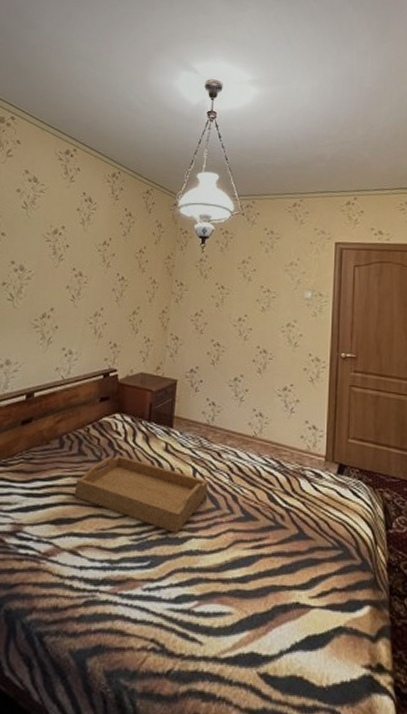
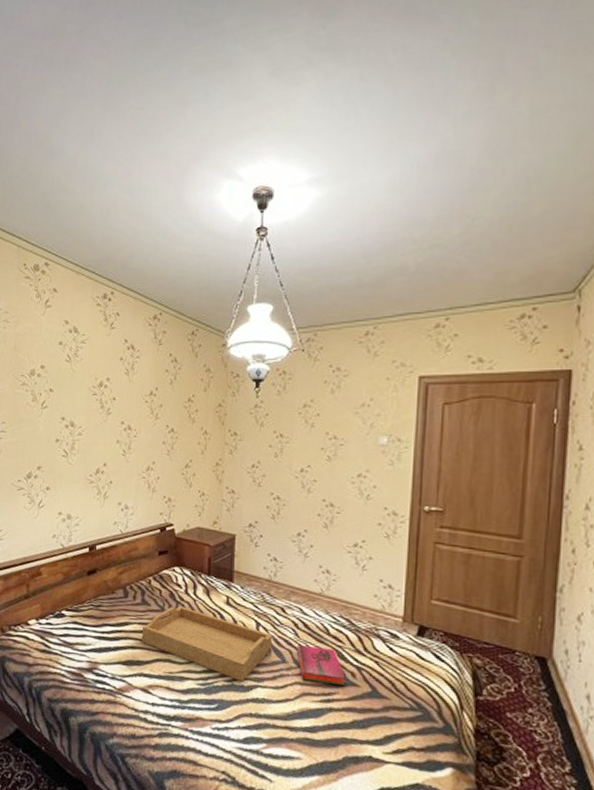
hardback book: none [230,489,275,529] -> present [296,644,346,685]

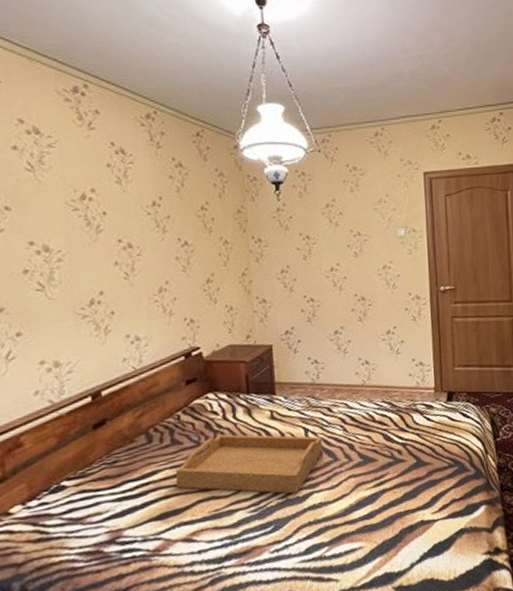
hardback book: present [296,644,346,685] -> none [346,433,394,472]

